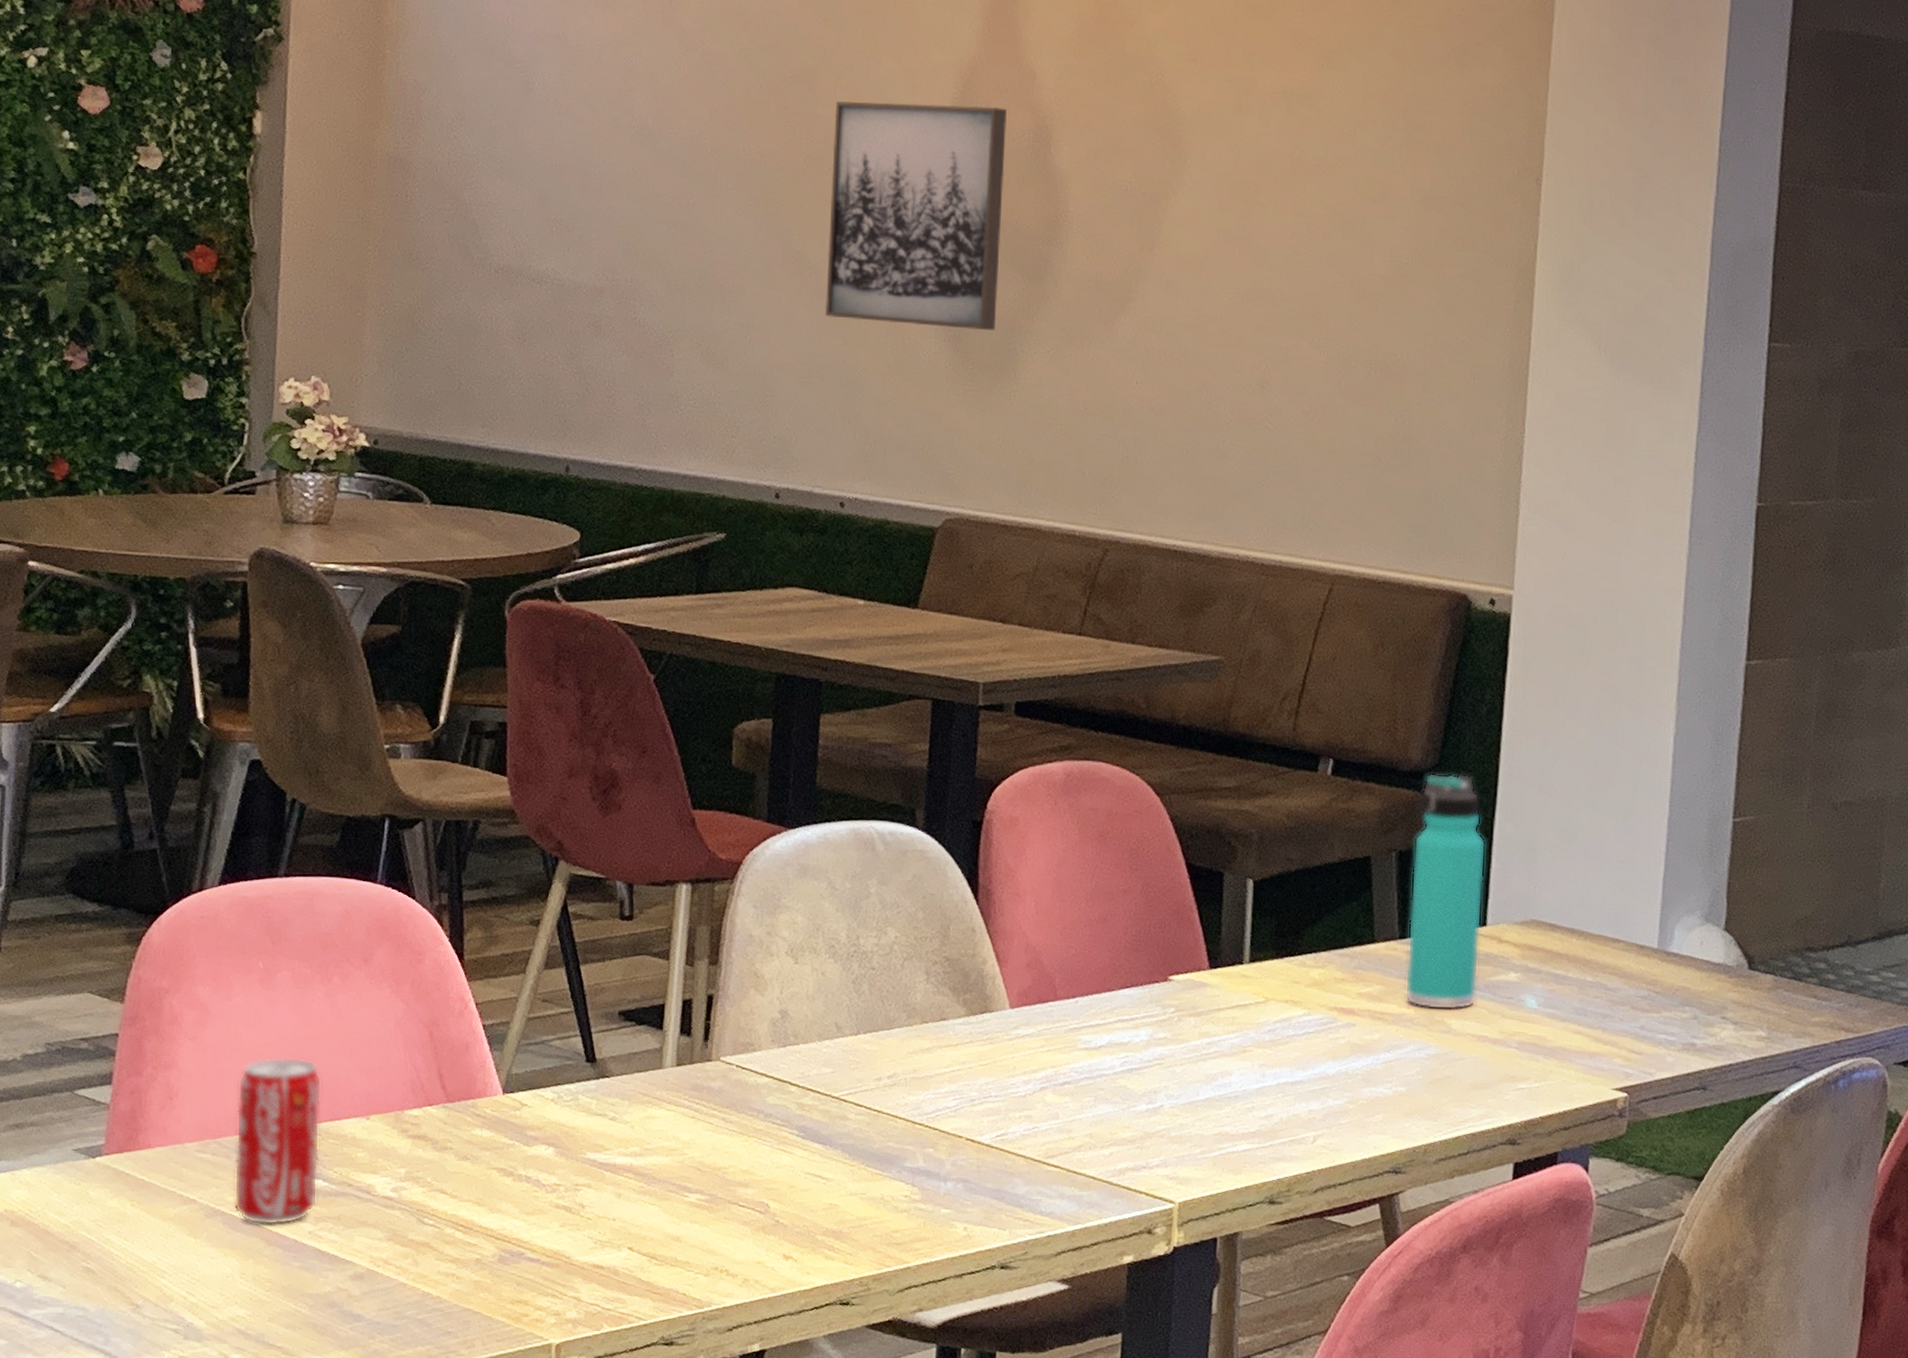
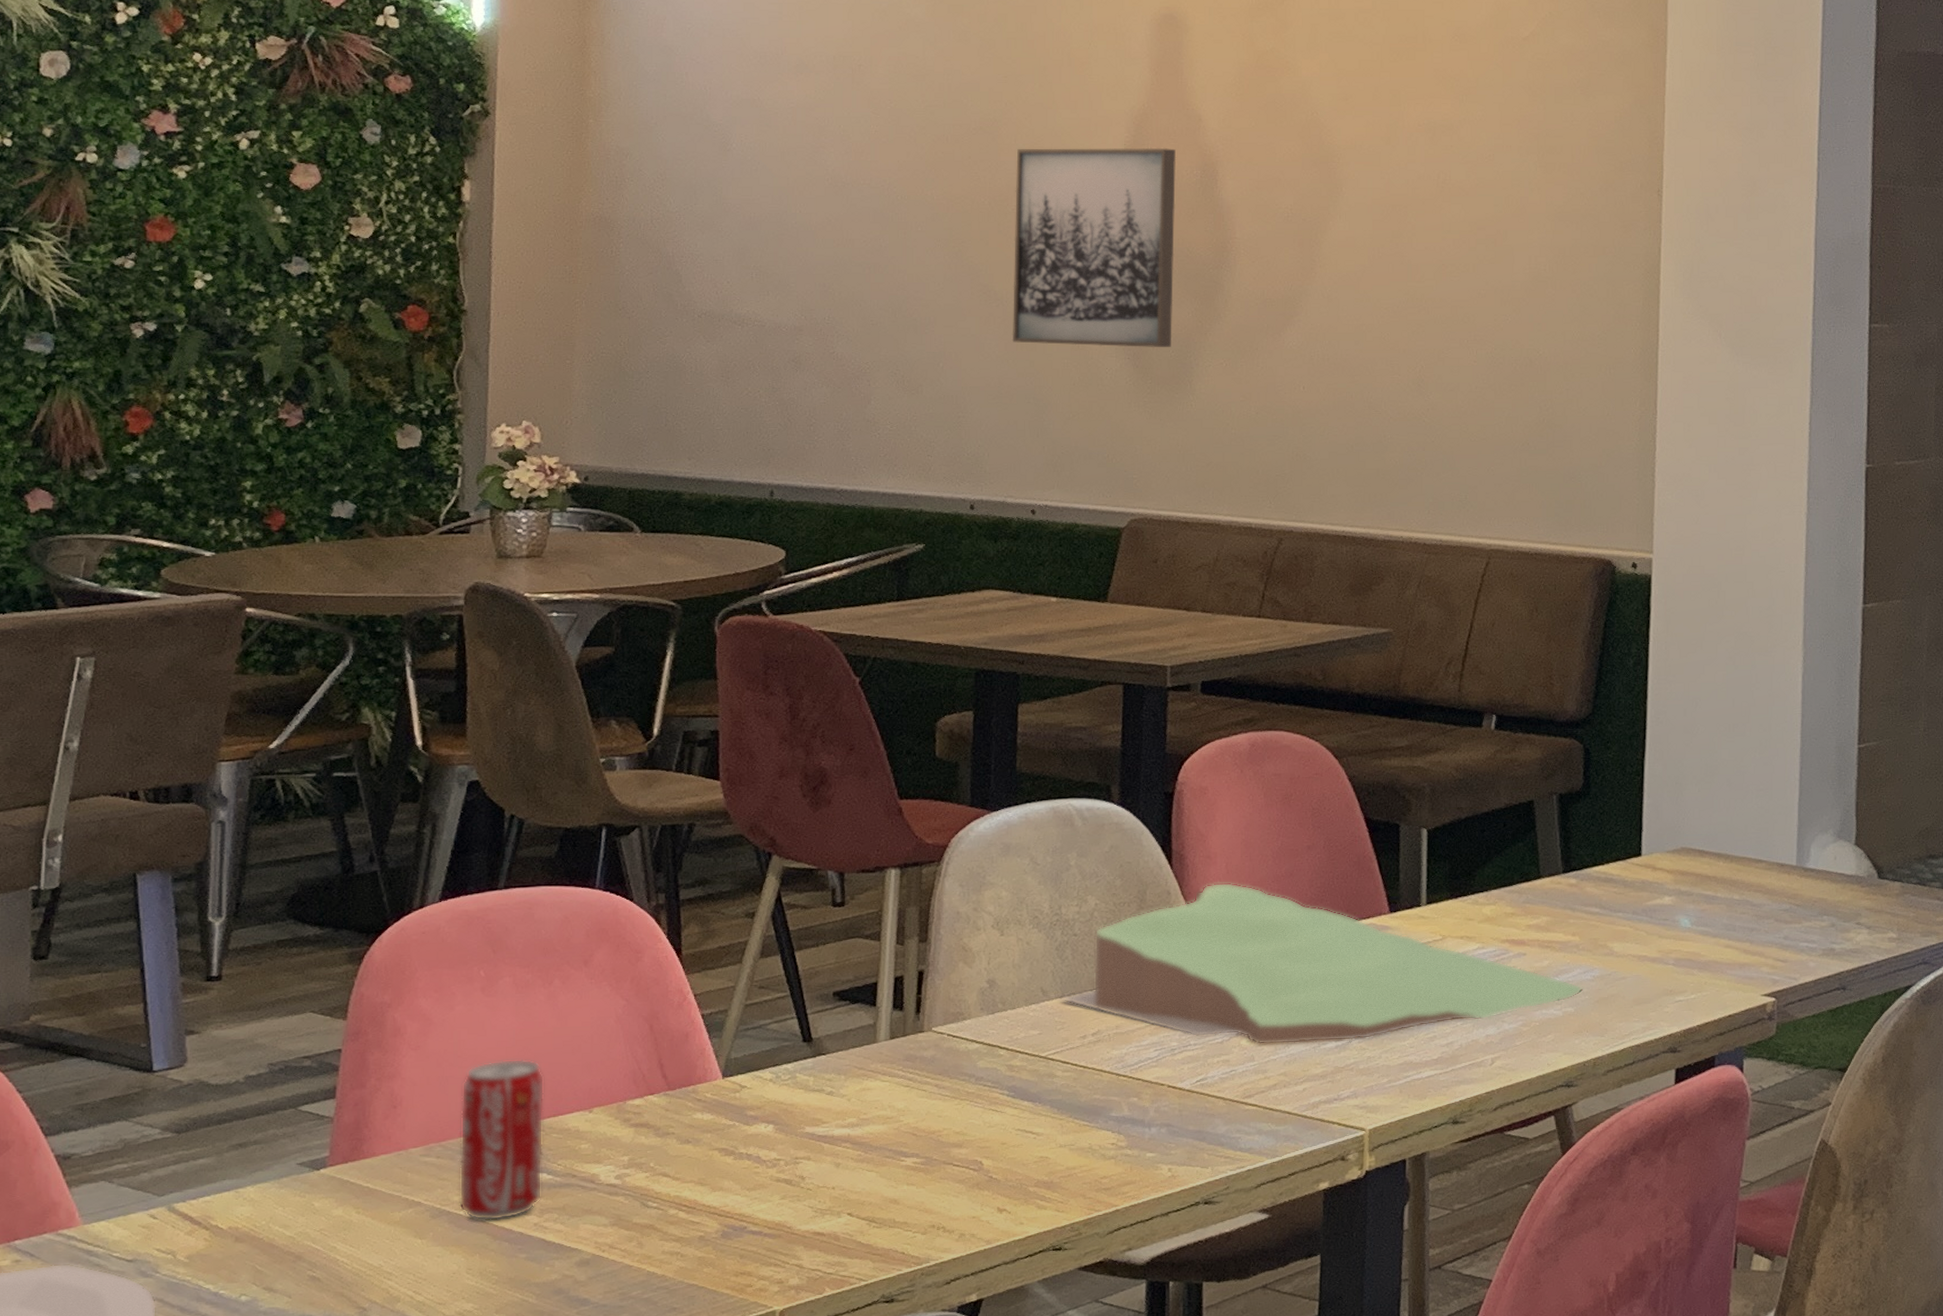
napkin: none [855,922,1417,1105] -> present [1059,882,1584,1045]
thermos bottle: present [1404,772,1486,1010] -> none [1570,720,1638,935]

